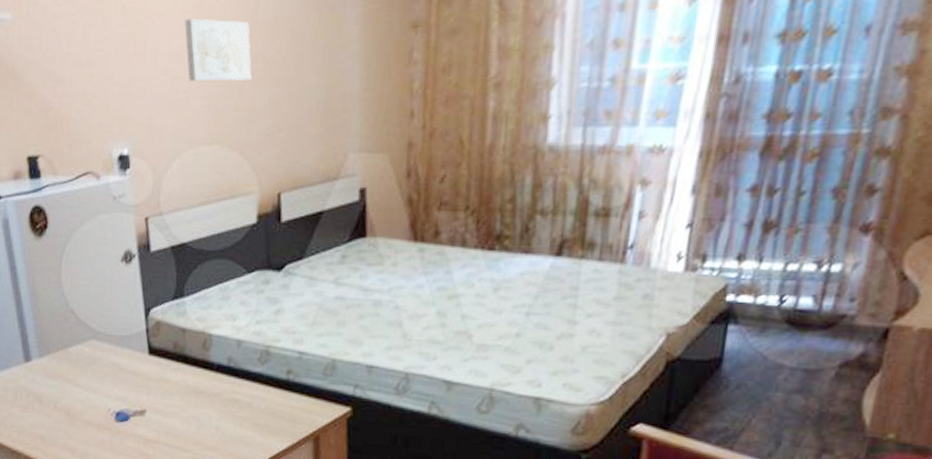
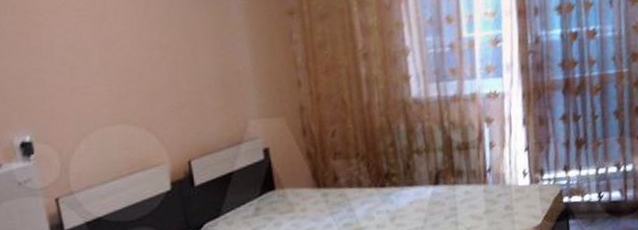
wall art: present [185,18,252,82] -> none [78,15,150,70]

